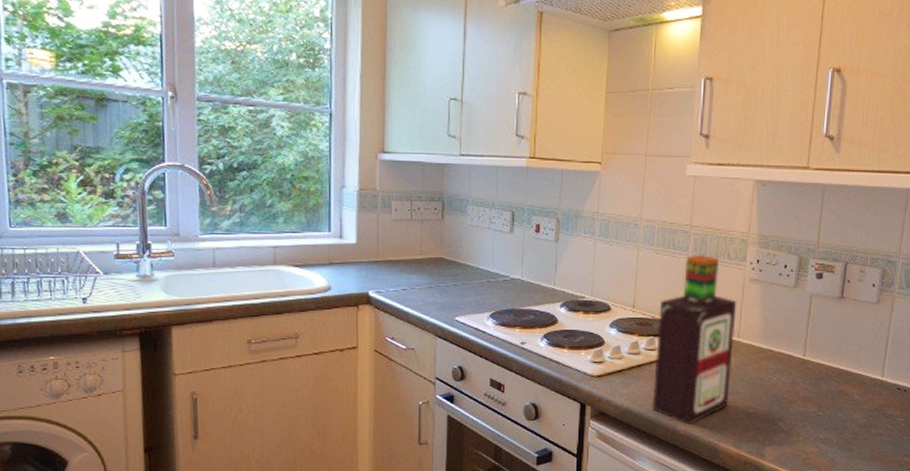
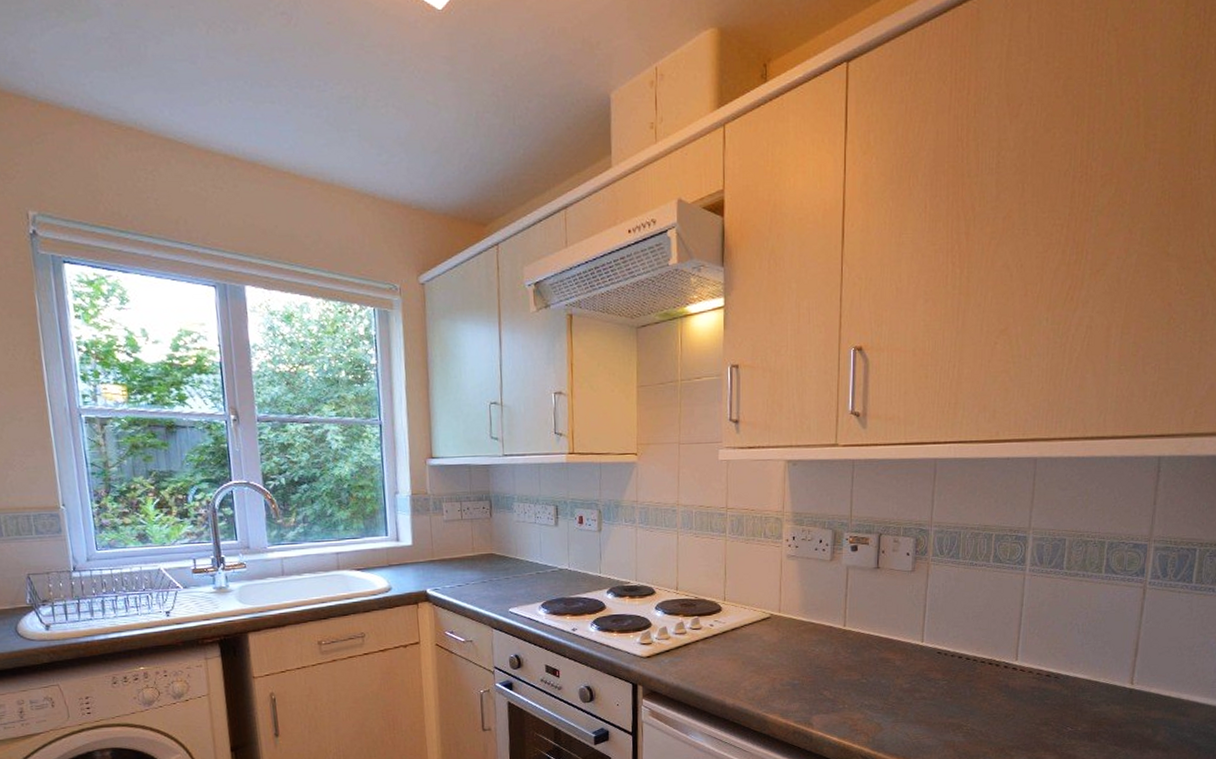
bottle: present [652,254,737,425] -> none [700,534,776,699]

